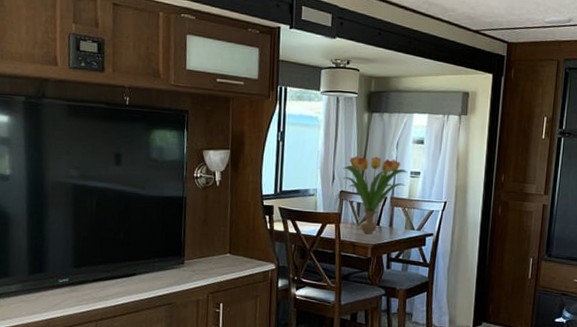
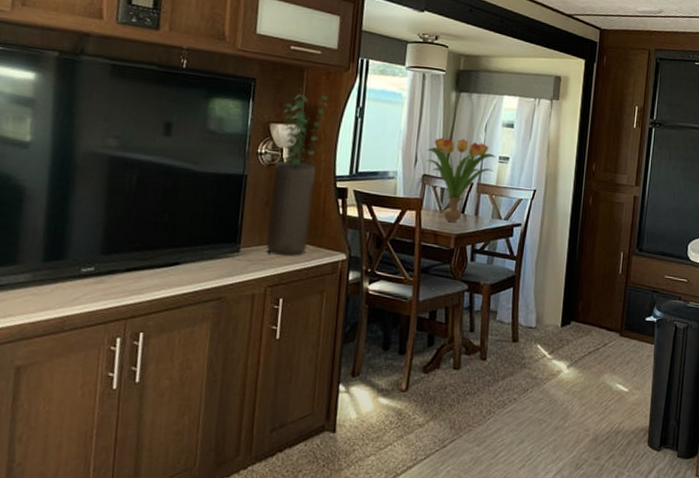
vase: none [206,115,252,267] -> present [266,88,328,256]

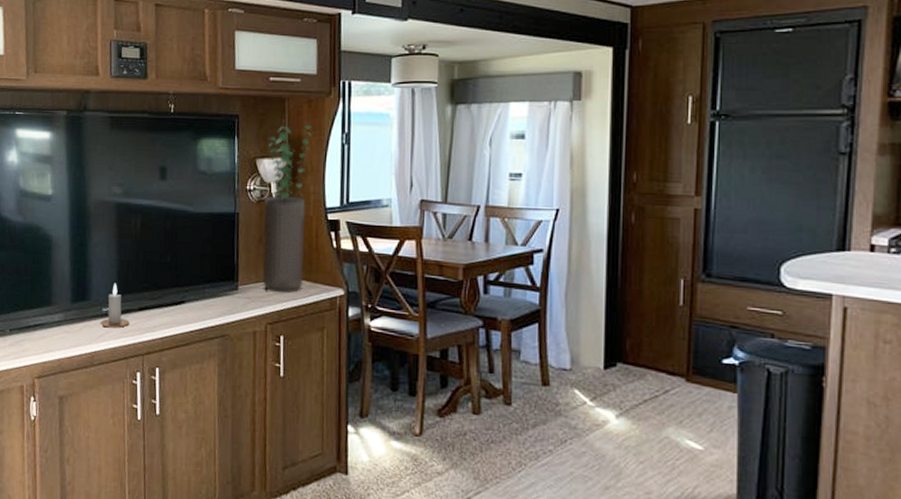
candle: none [76,241,114,291] -> present [100,282,130,329]
flower arrangement: present [427,137,496,222] -> none [423,156,505,251]

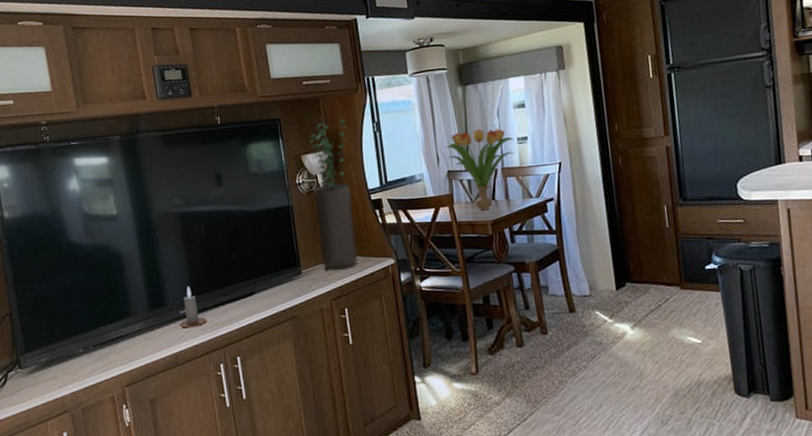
flower arrangement: none [423,156,505,251] -> present [446,128,514,210]

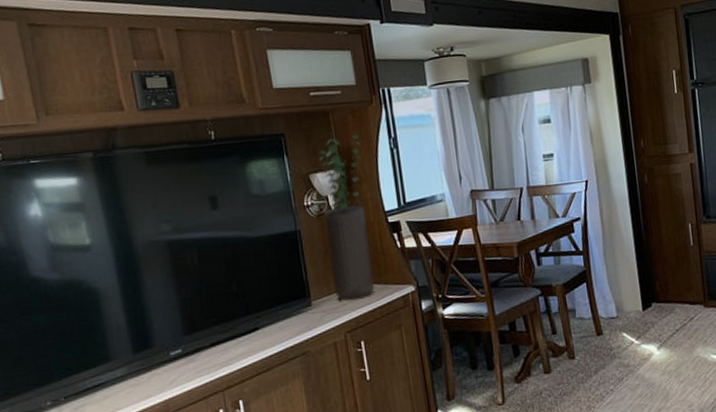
candle: present [179,286,207,329] -> none [169,323,203,372]
flower arrangement: present [446,128,514,210] -> none [469,144,540,232]

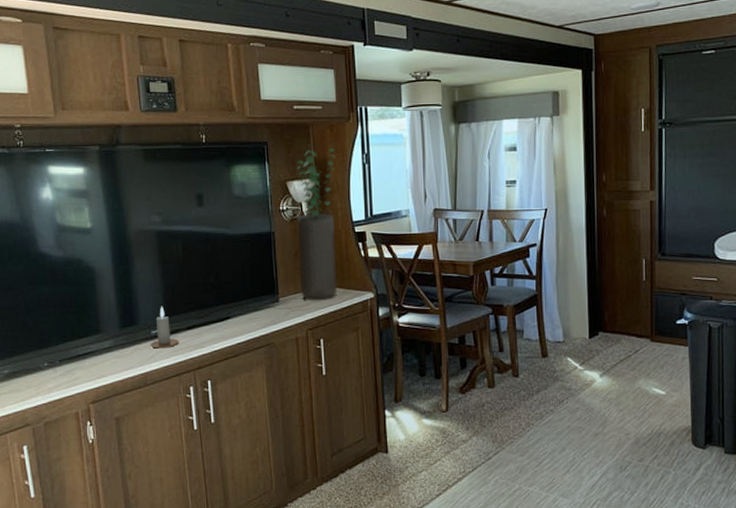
candle: none [169,323,203,372] -> present [150,306,179,349]

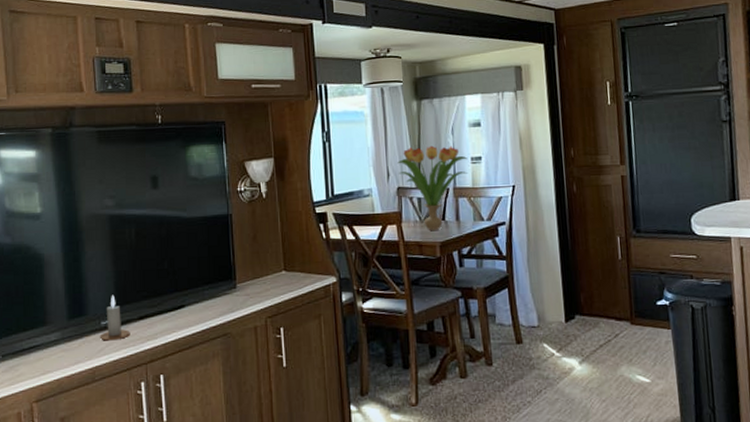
vase: present [296,140,338,300] -> none [254,118,298,286]
flower arrangement: none [434,169,503,250] -> present [397,145,468,230]

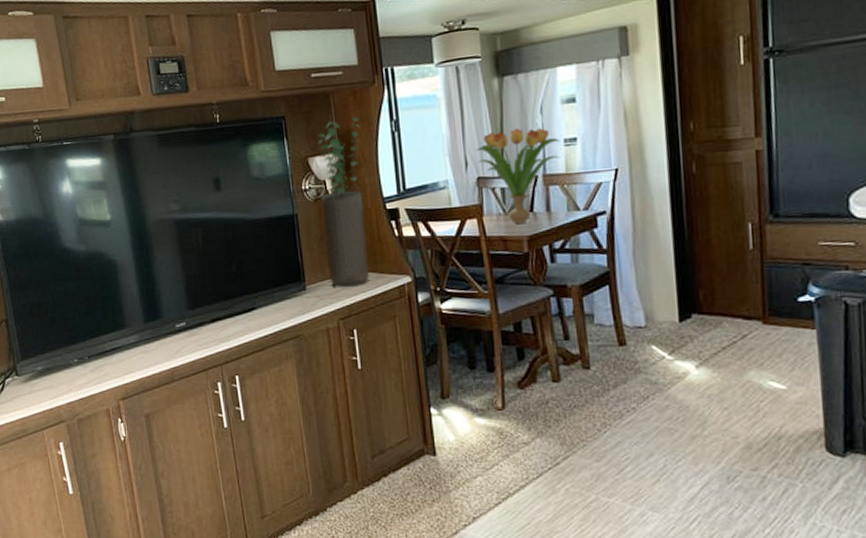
candle: present [99,294,130,341] -> none [175,298,204,343]
vase: none [254,118,298,286] -> present [317,108,370,287]

